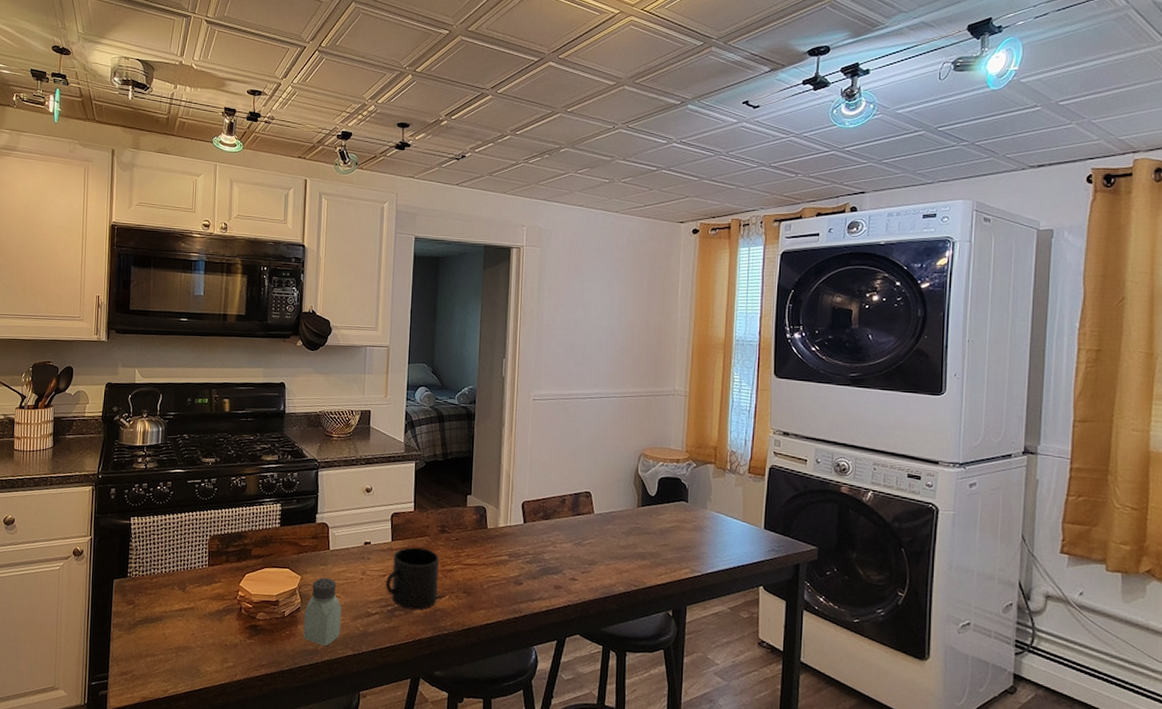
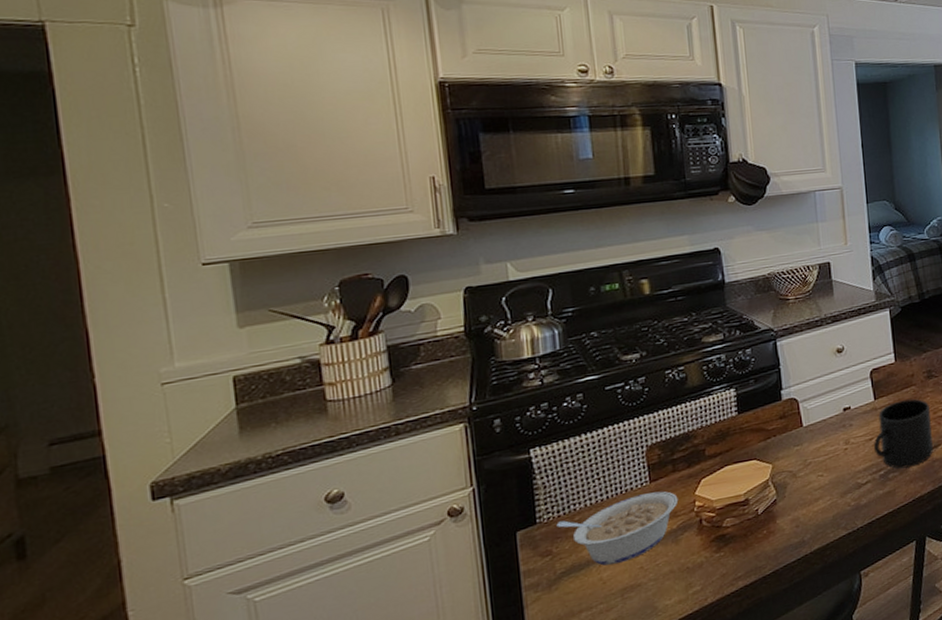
legume: none [140,574,227,626] -> present [556,491,679,566]
saltshaker: present [303,577,342,647] -> none [782,457,830,535]

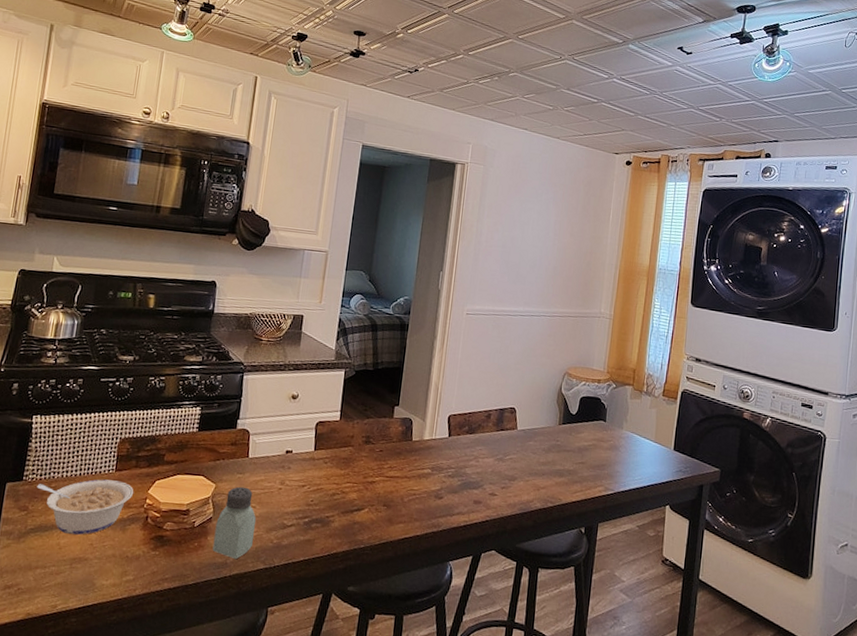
saltshaker: none [782,457,830,535] -> present [212,486,256,560]
mug: present [873,399,933,469] -> none [304,457,361,523]

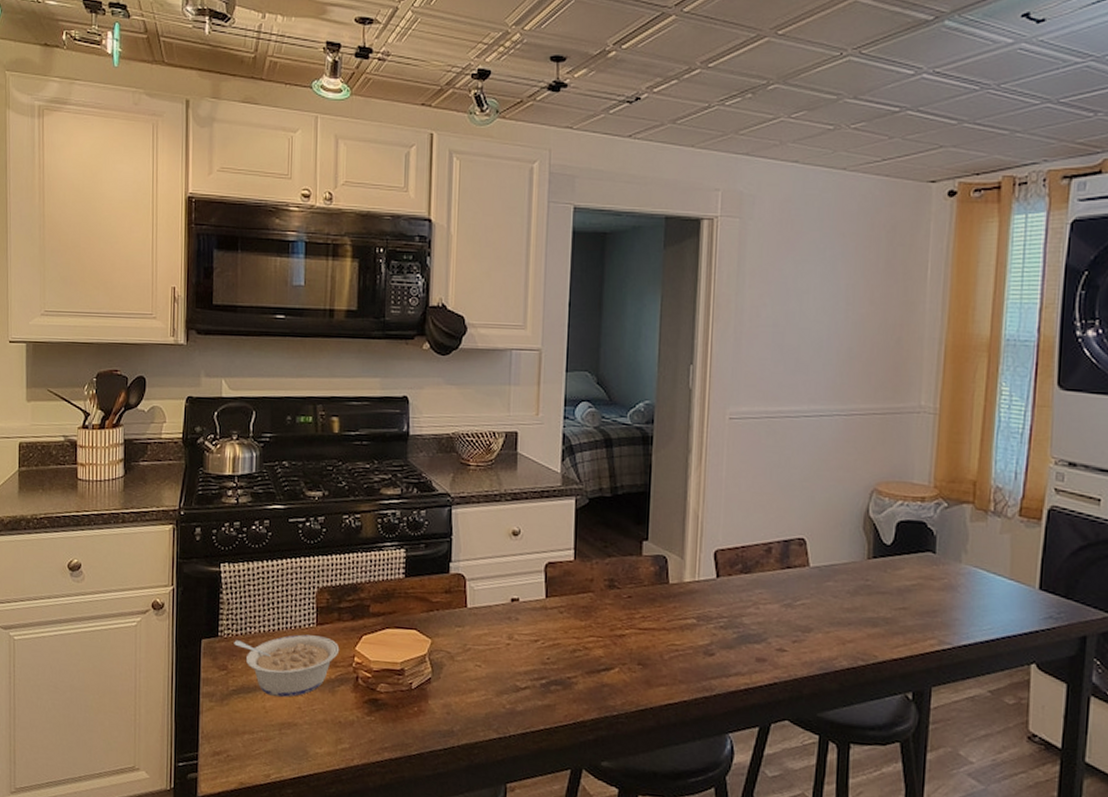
saltshaker: present [212,486,256,560] -> none [435,642,483,727]

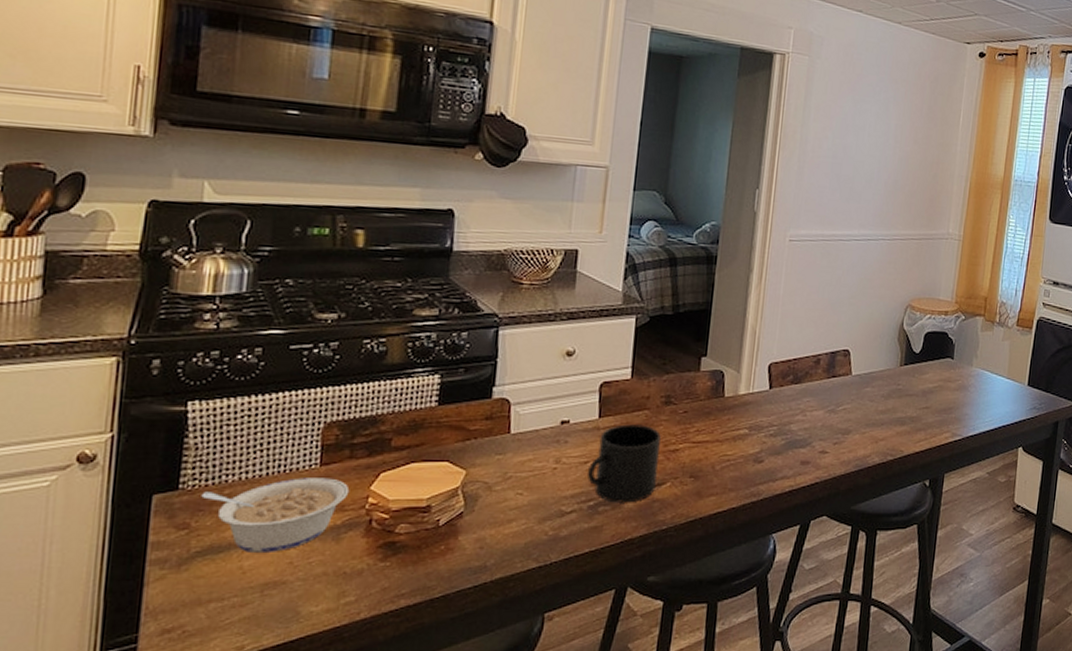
mug: none [537,605,606,685] -> present [587,424,661,503]

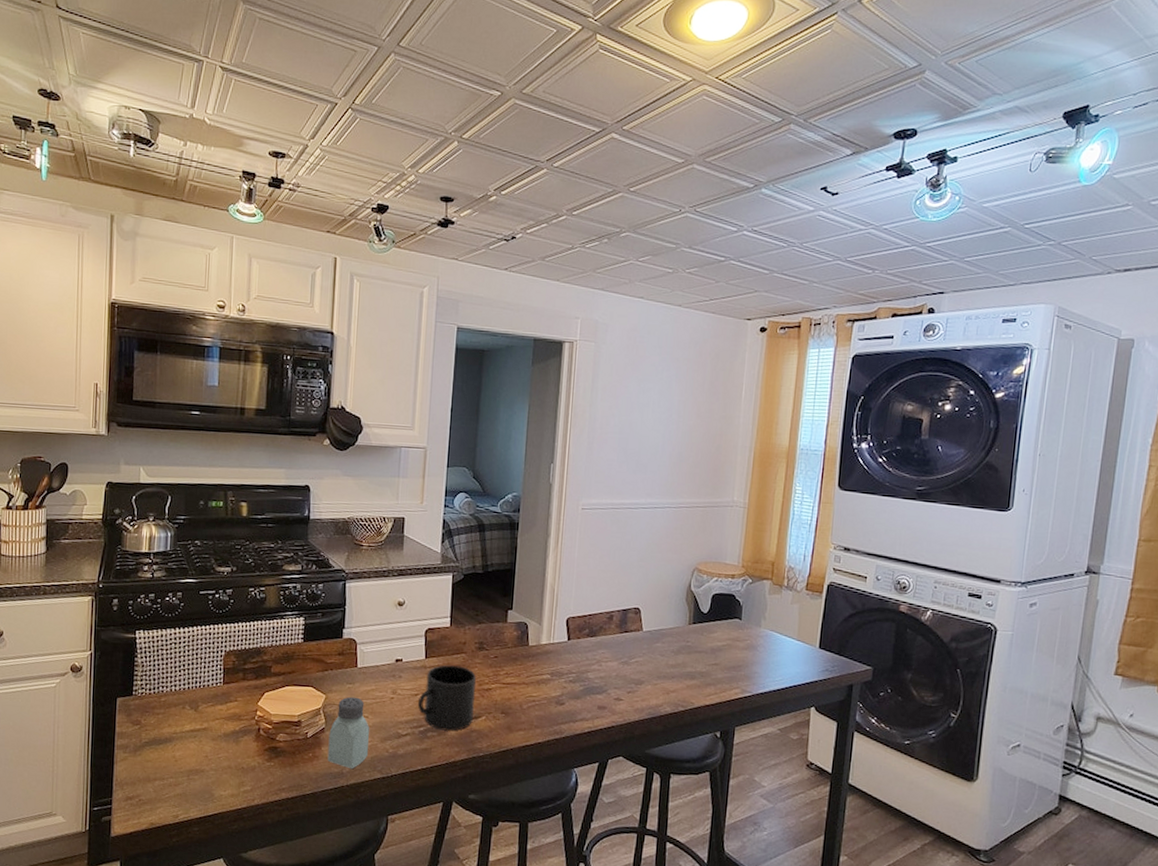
legume: present [201,478,350,552] -> none [147,692,244,747]
saltshaker: none [465,470,524,561] -> present [327,696,370,769]

